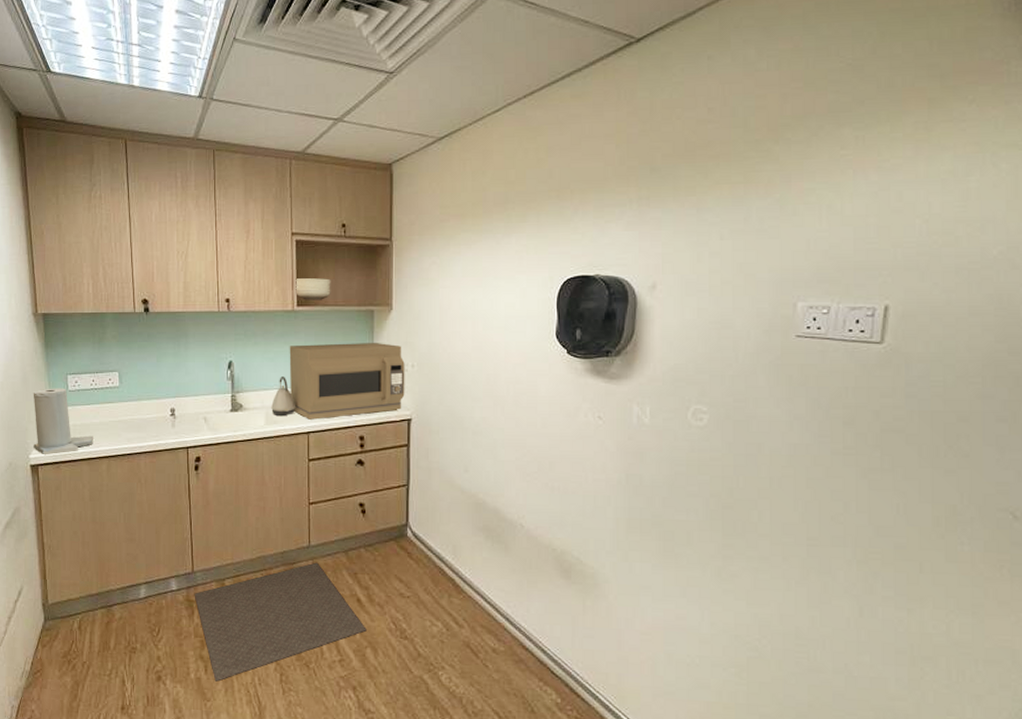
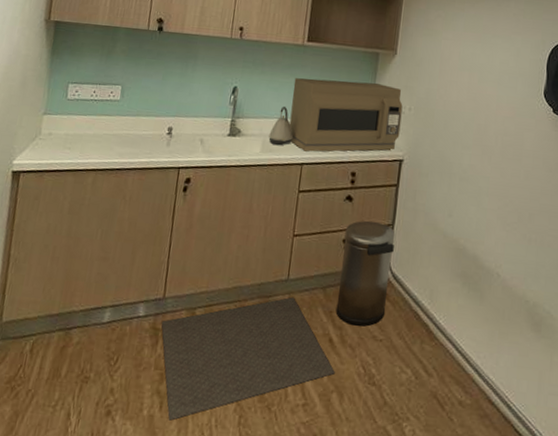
paper towel: present [33,388,93,456] -> none [19,94,84,163]
bowl: present [295,278,331,300] -> none [307,16,343,39]
pedal bin: none [360,483,411,585] -> present [335,220,395,327]

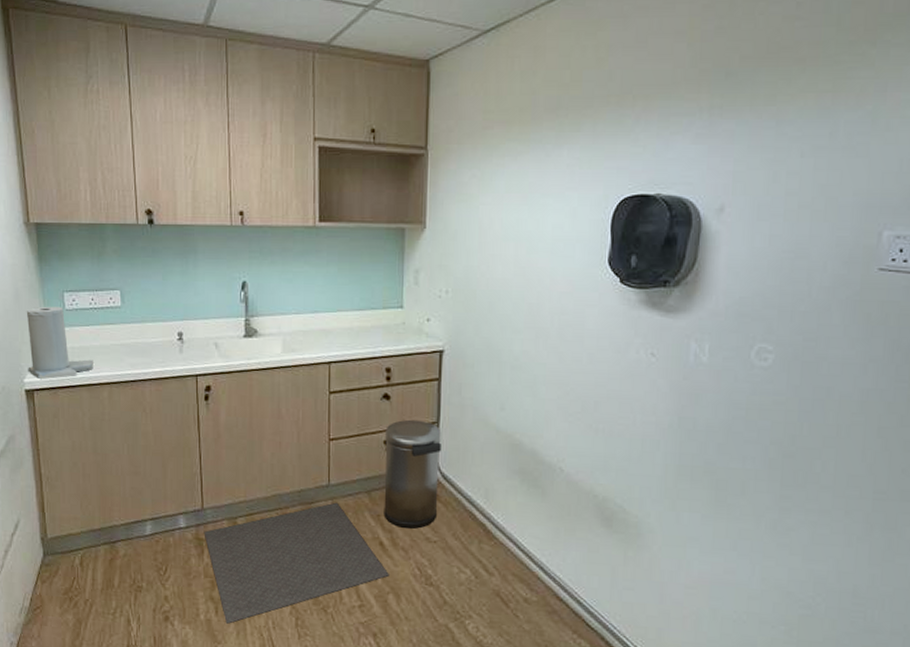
paper towel: none [19,94,84,163] -> present [26,306,93,380]
kettle: present [268,105,294,146] -> none [289,299,317,344]
microwave: present [289,78,403,152] -> none [309,264,438,349]

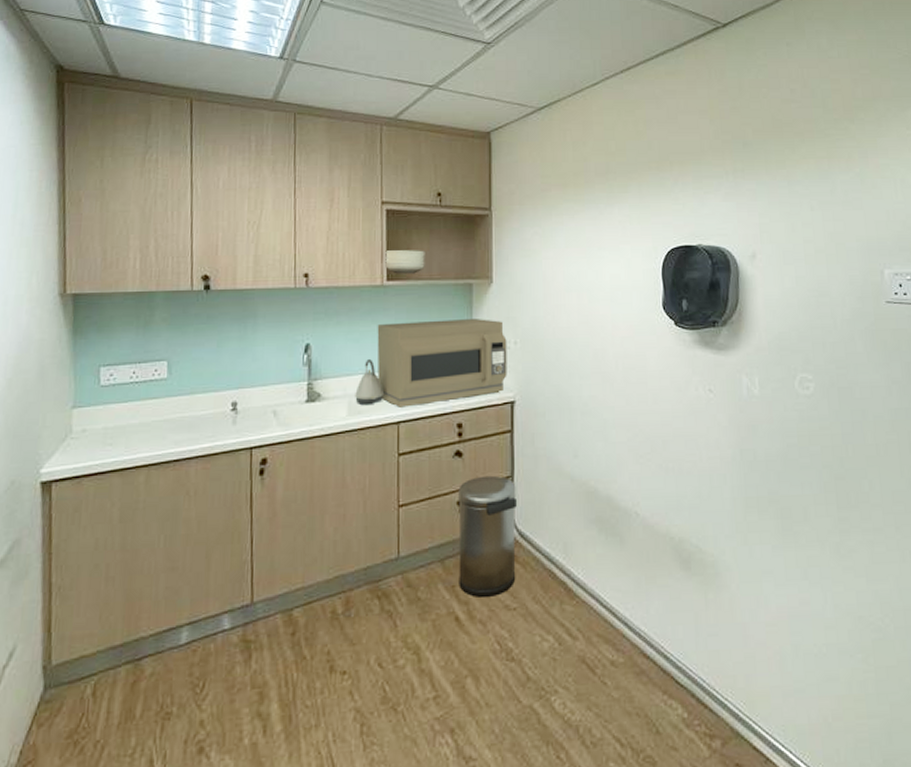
paper towel: present [26,306,93,380] -> none [47,383,130,469]
floor mat: present [204,502,389,624] -> none [252,576,466,745]
kettle: none [289,299,317,344] -> present [355,358,385,406]
microwave: none [309,264,438,349] -> present [377,318,507,408]
bowl: none [317,190,358,216] -> present [385,250,425,274]

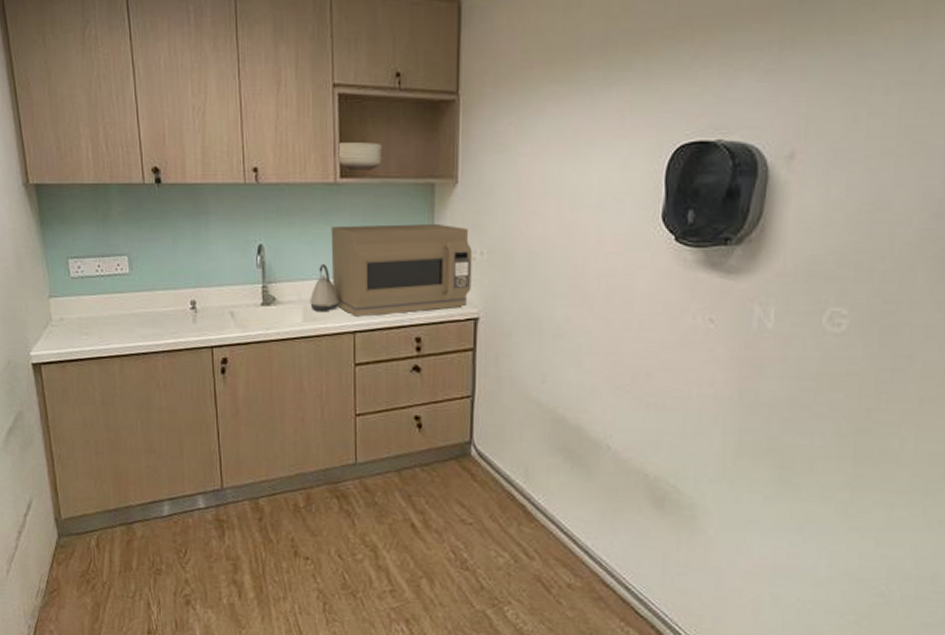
pedal bin: present [458,475,517,597] -> none [415,393,477,510]

